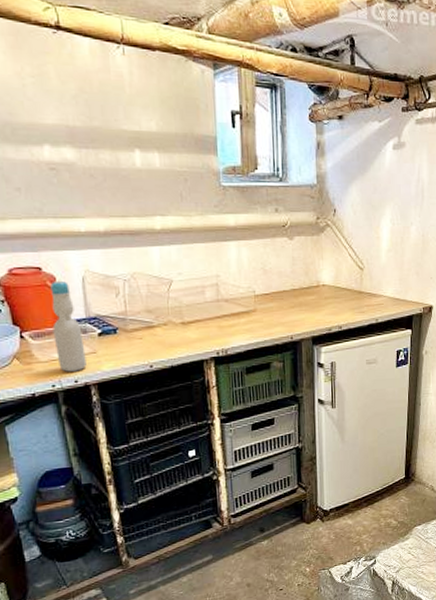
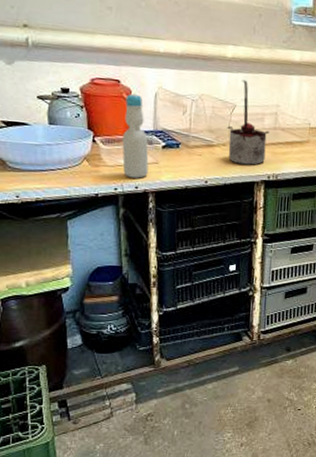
paint can: none [166,252,212,343] -> present [227,79,270,165]

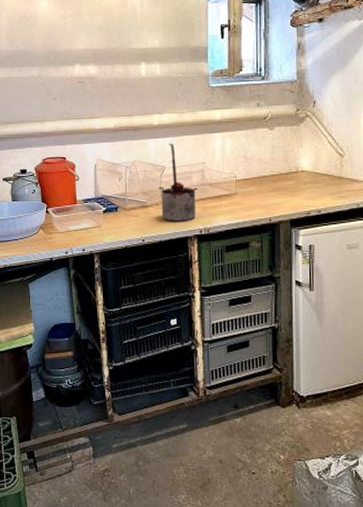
bottle: present [122,93,149,178] -> none [70,167,92,242]

